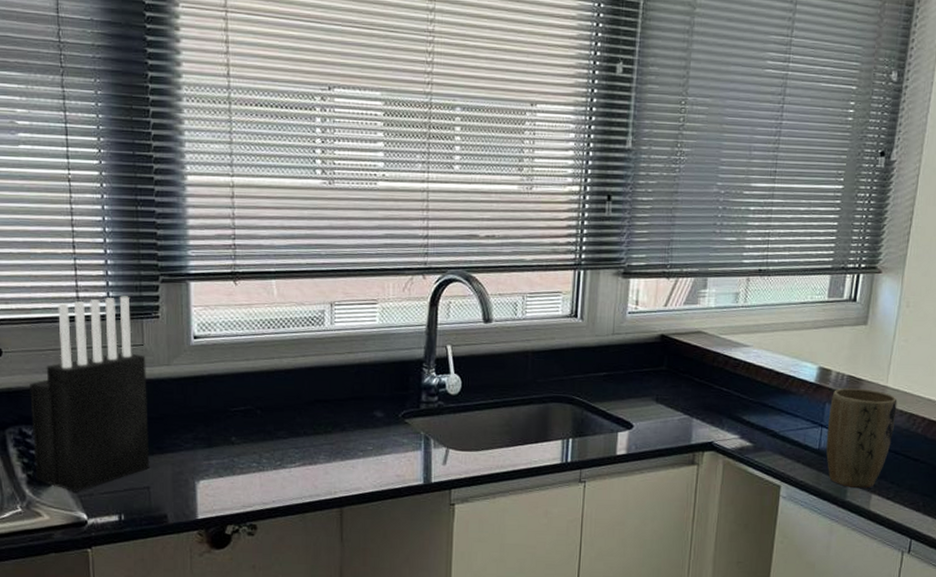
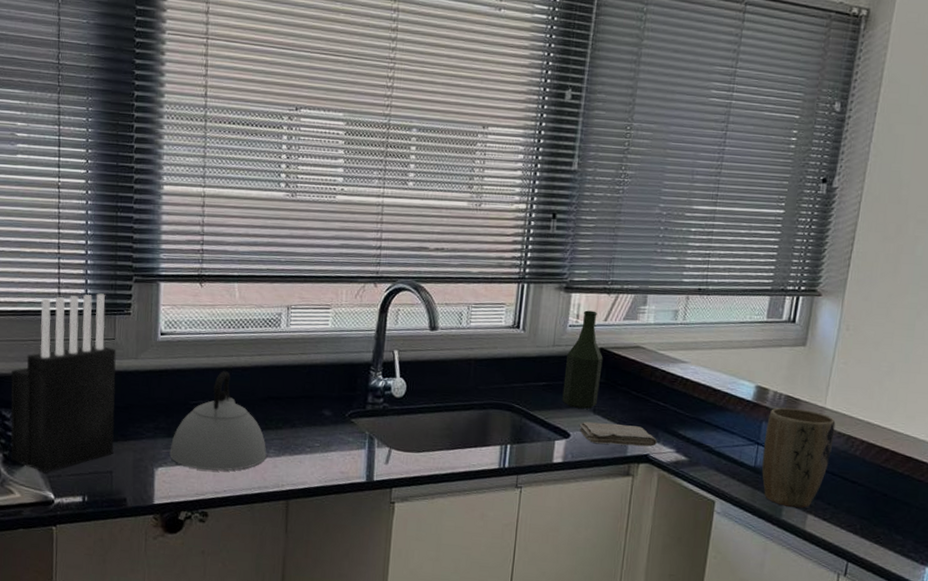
kettle: none [211,375,317,480] -> present [169,371,267,471]
bottle: none [623,296,664,398] -> present [562,310,603,409]
washcloth: none [642,411,722,435] -> present [579,421,658,447]

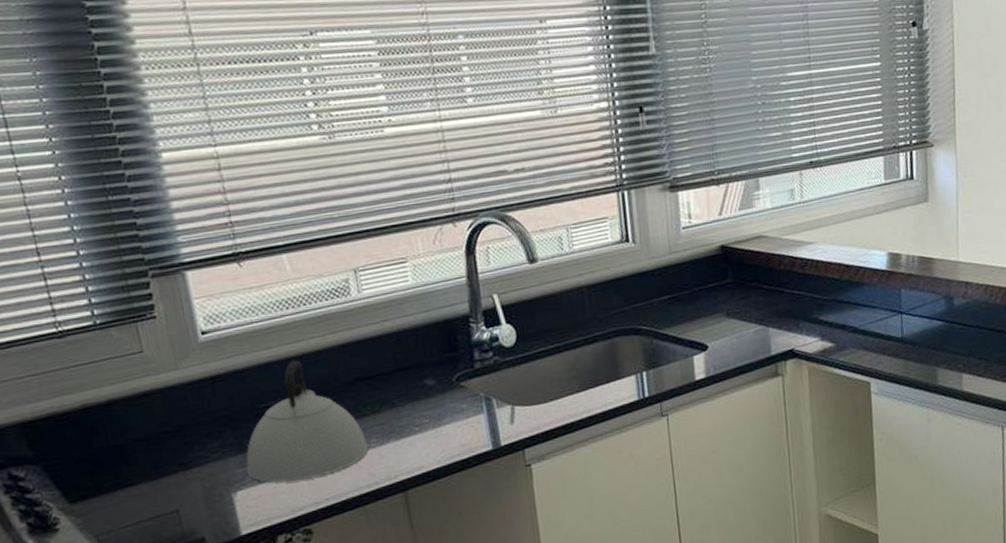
knife block: present [10,293,117,473] -> none [12,299,175,533]
bottle: present [562,310,603,409] -> none [687,206,729,316]
washcloth: present [579,421,658,447] -> none [715,321,801,350]
plant pot: present [761,407,836,508] -> none [905,267,973,371]

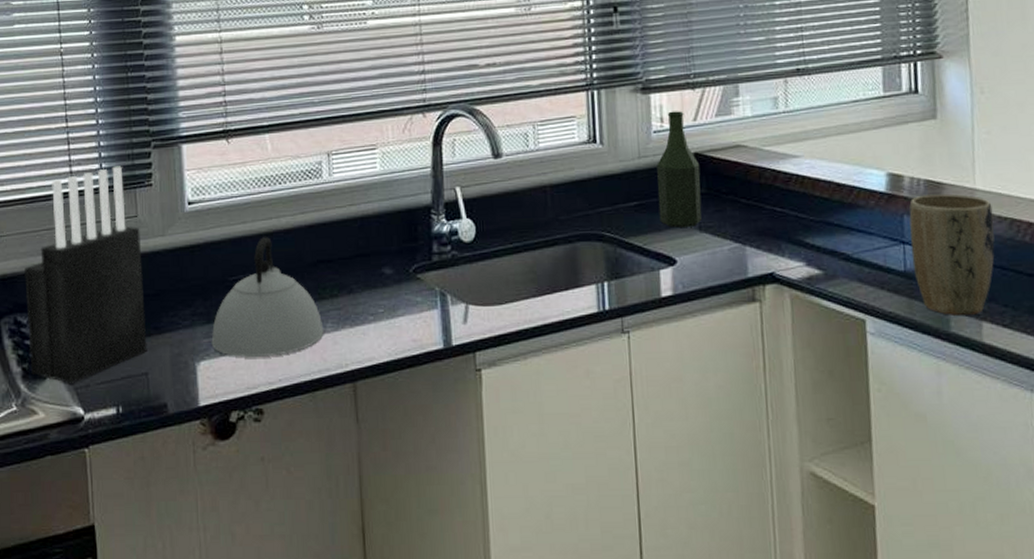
knife block: none [12,299,175,533] -> present [24,166,147,385]
bottle: none [687,206,729,316] -> present [657,111,702,228]
plant pot: none [905,267,973,371] -> present [909,193,995,315]

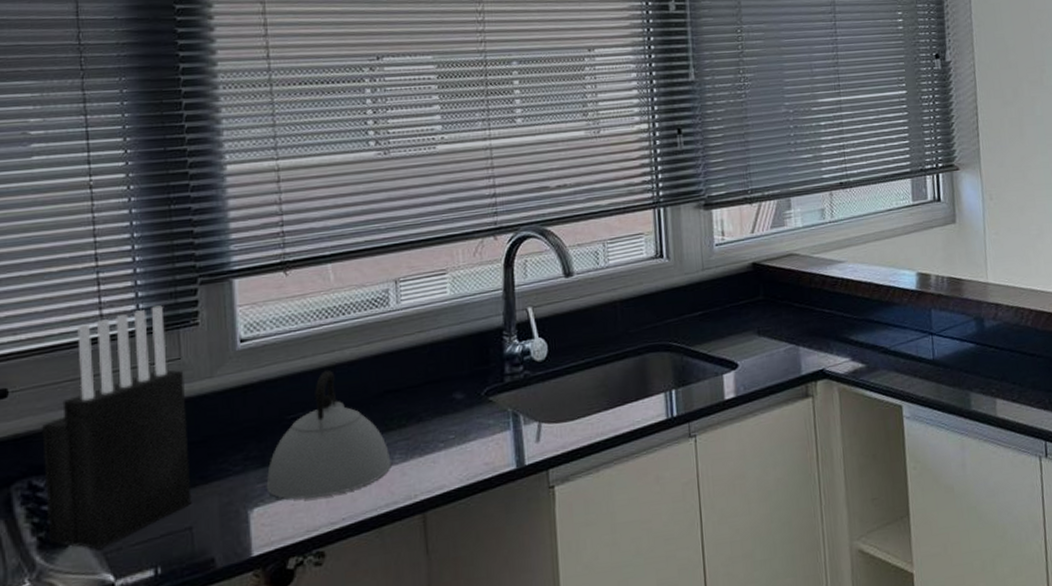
bottle: present [657,111,702,228] -> none [719,224,760,334]
plant pot: present [909,193,995,315] -> none [935,288,1004,396]

